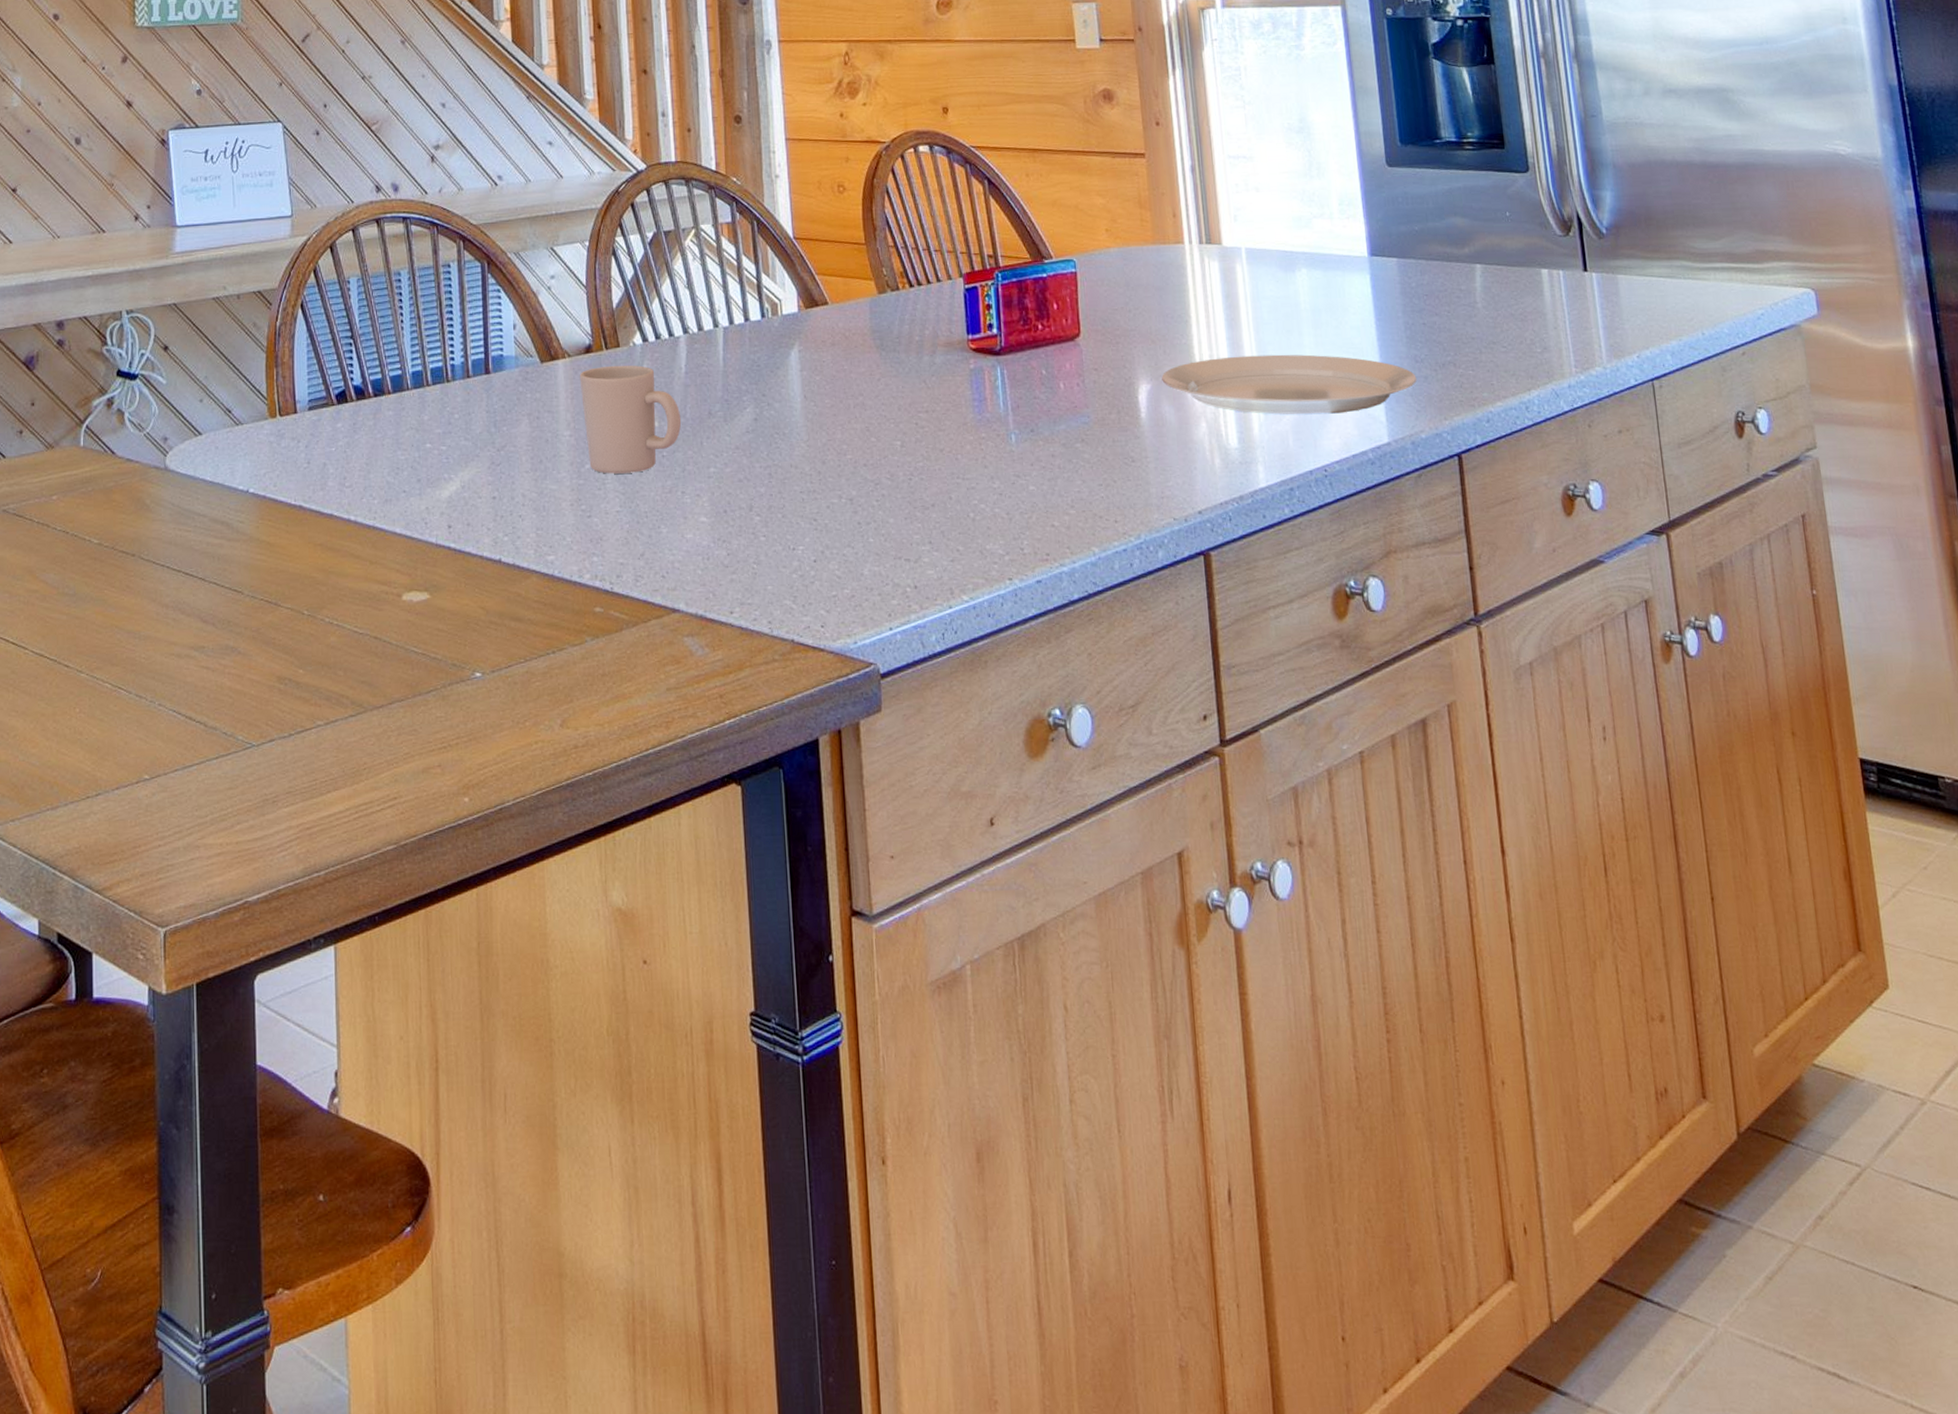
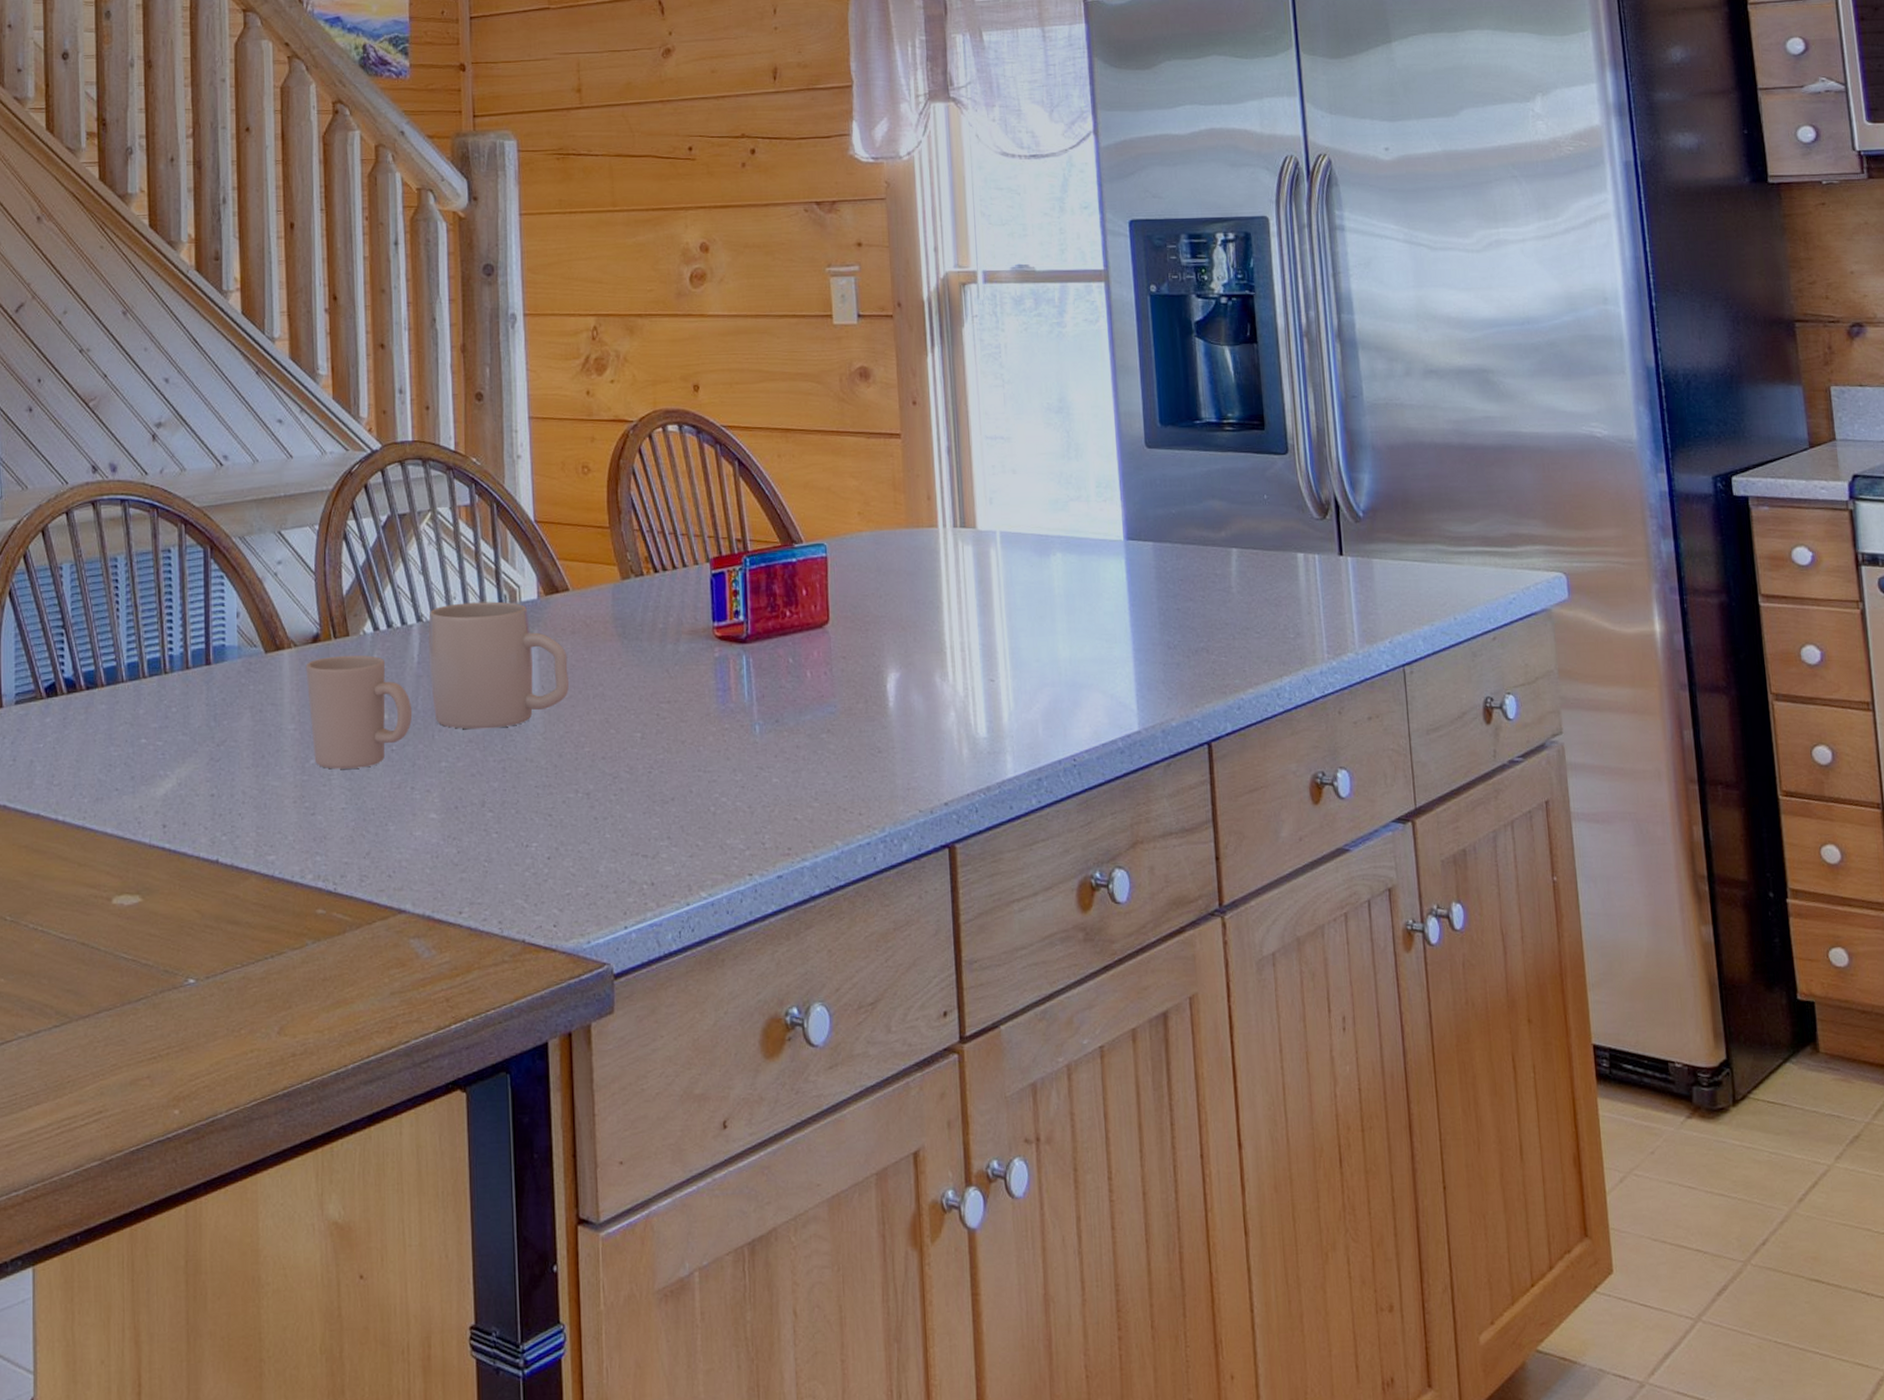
mug: none [694,314,830,437] -> present [428,601,569,730]
plate: present [1162,354,1417,415] -> none [911,641,1169,704]

